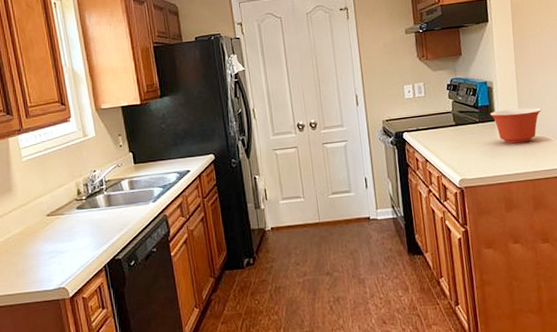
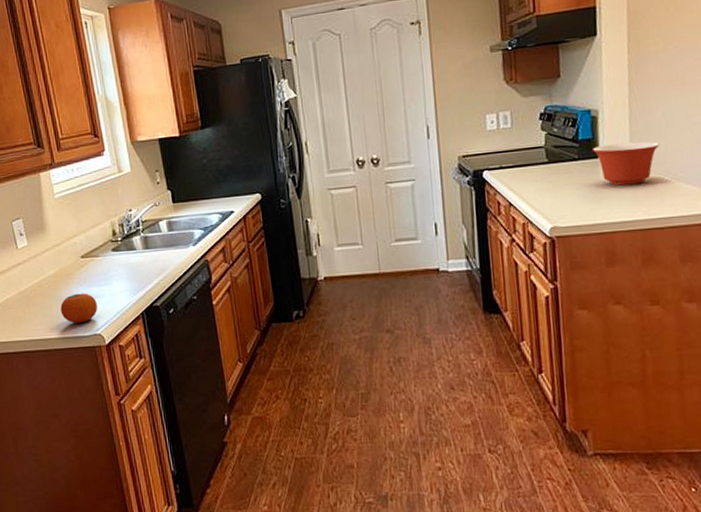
fruit: none [26,249,62,278] -> present [60,293,97,323]

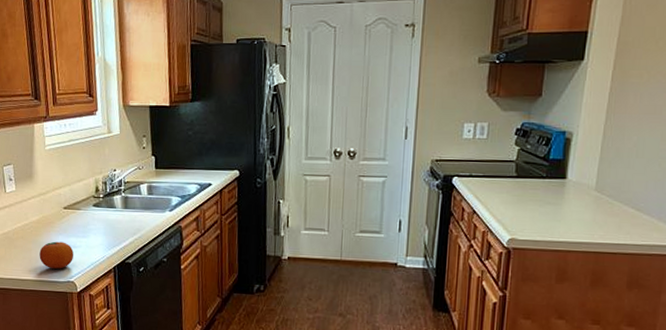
mixing bowl: present [593,141,660,186] -> none [561,167,627,209]

